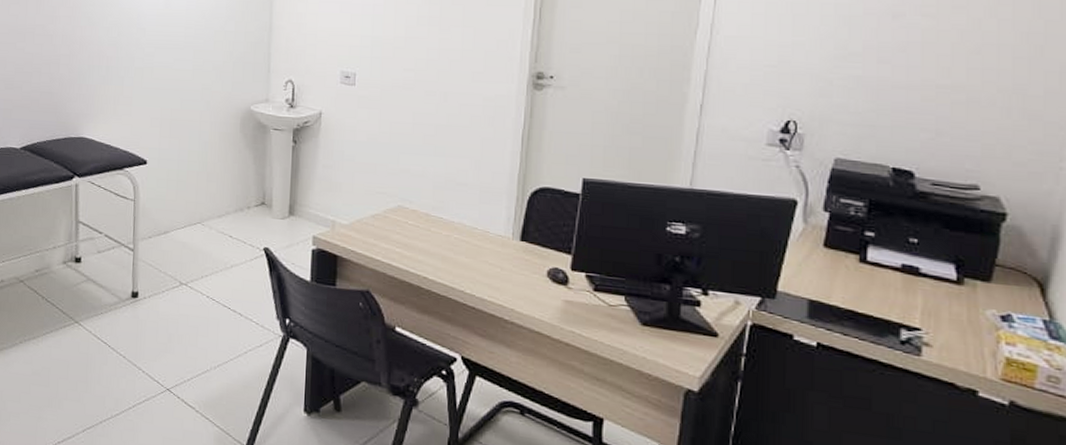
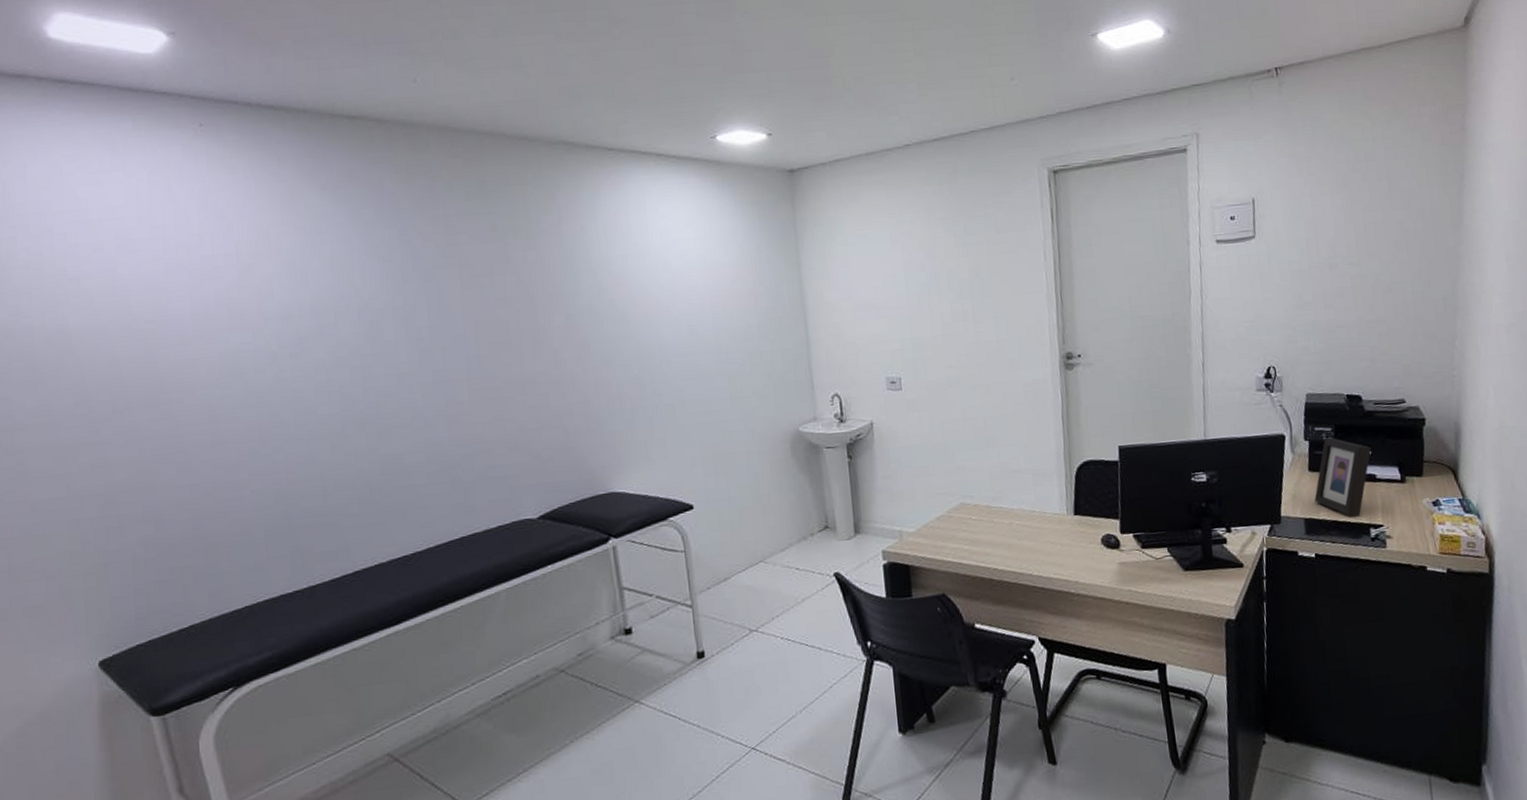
picture frame: none [826,213,919,312] -> present [1314,437,1372,517]

